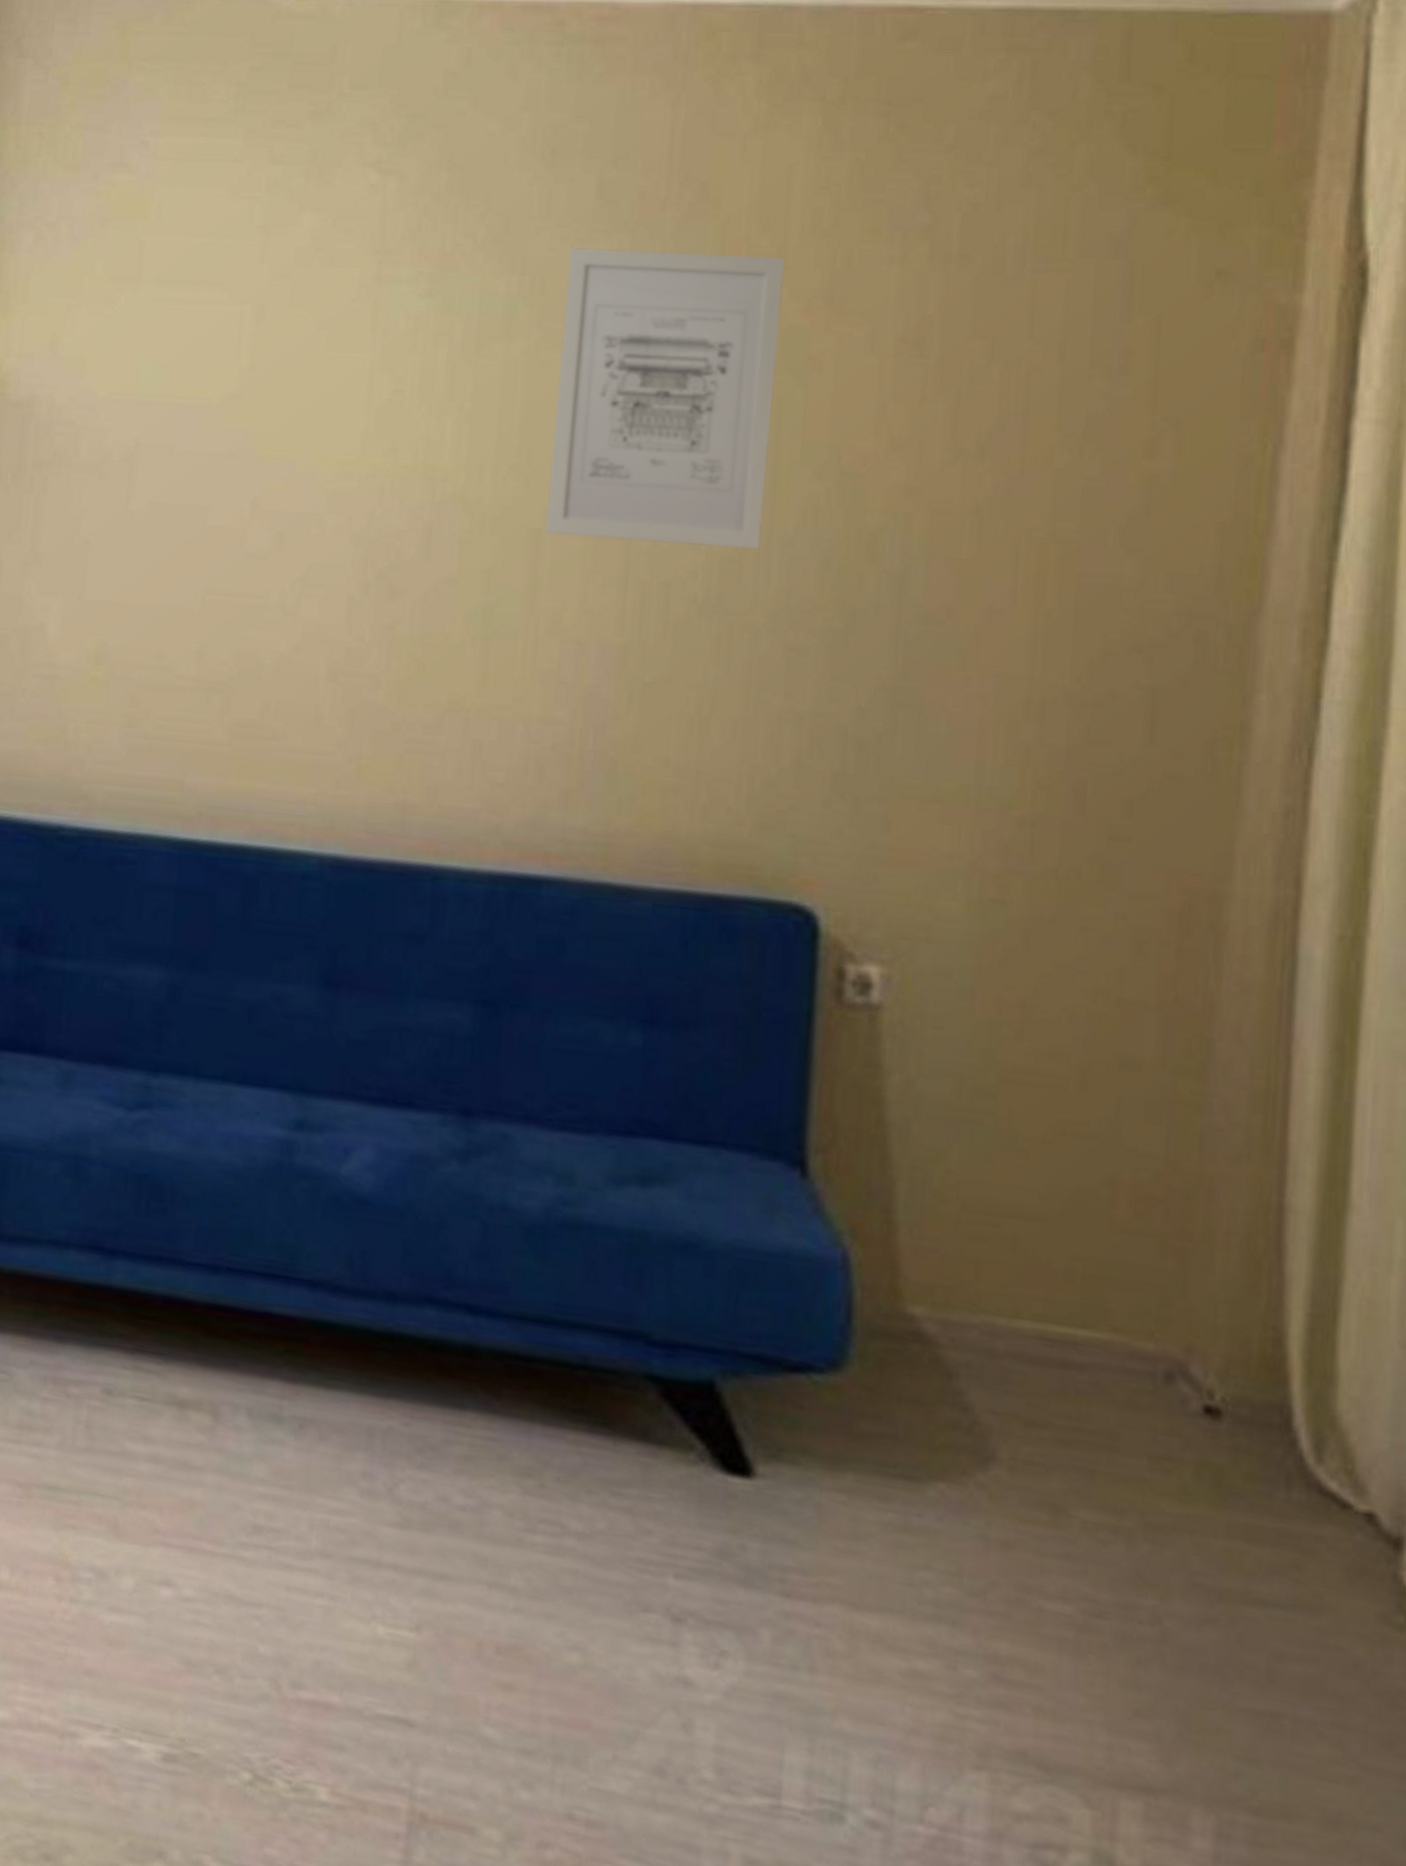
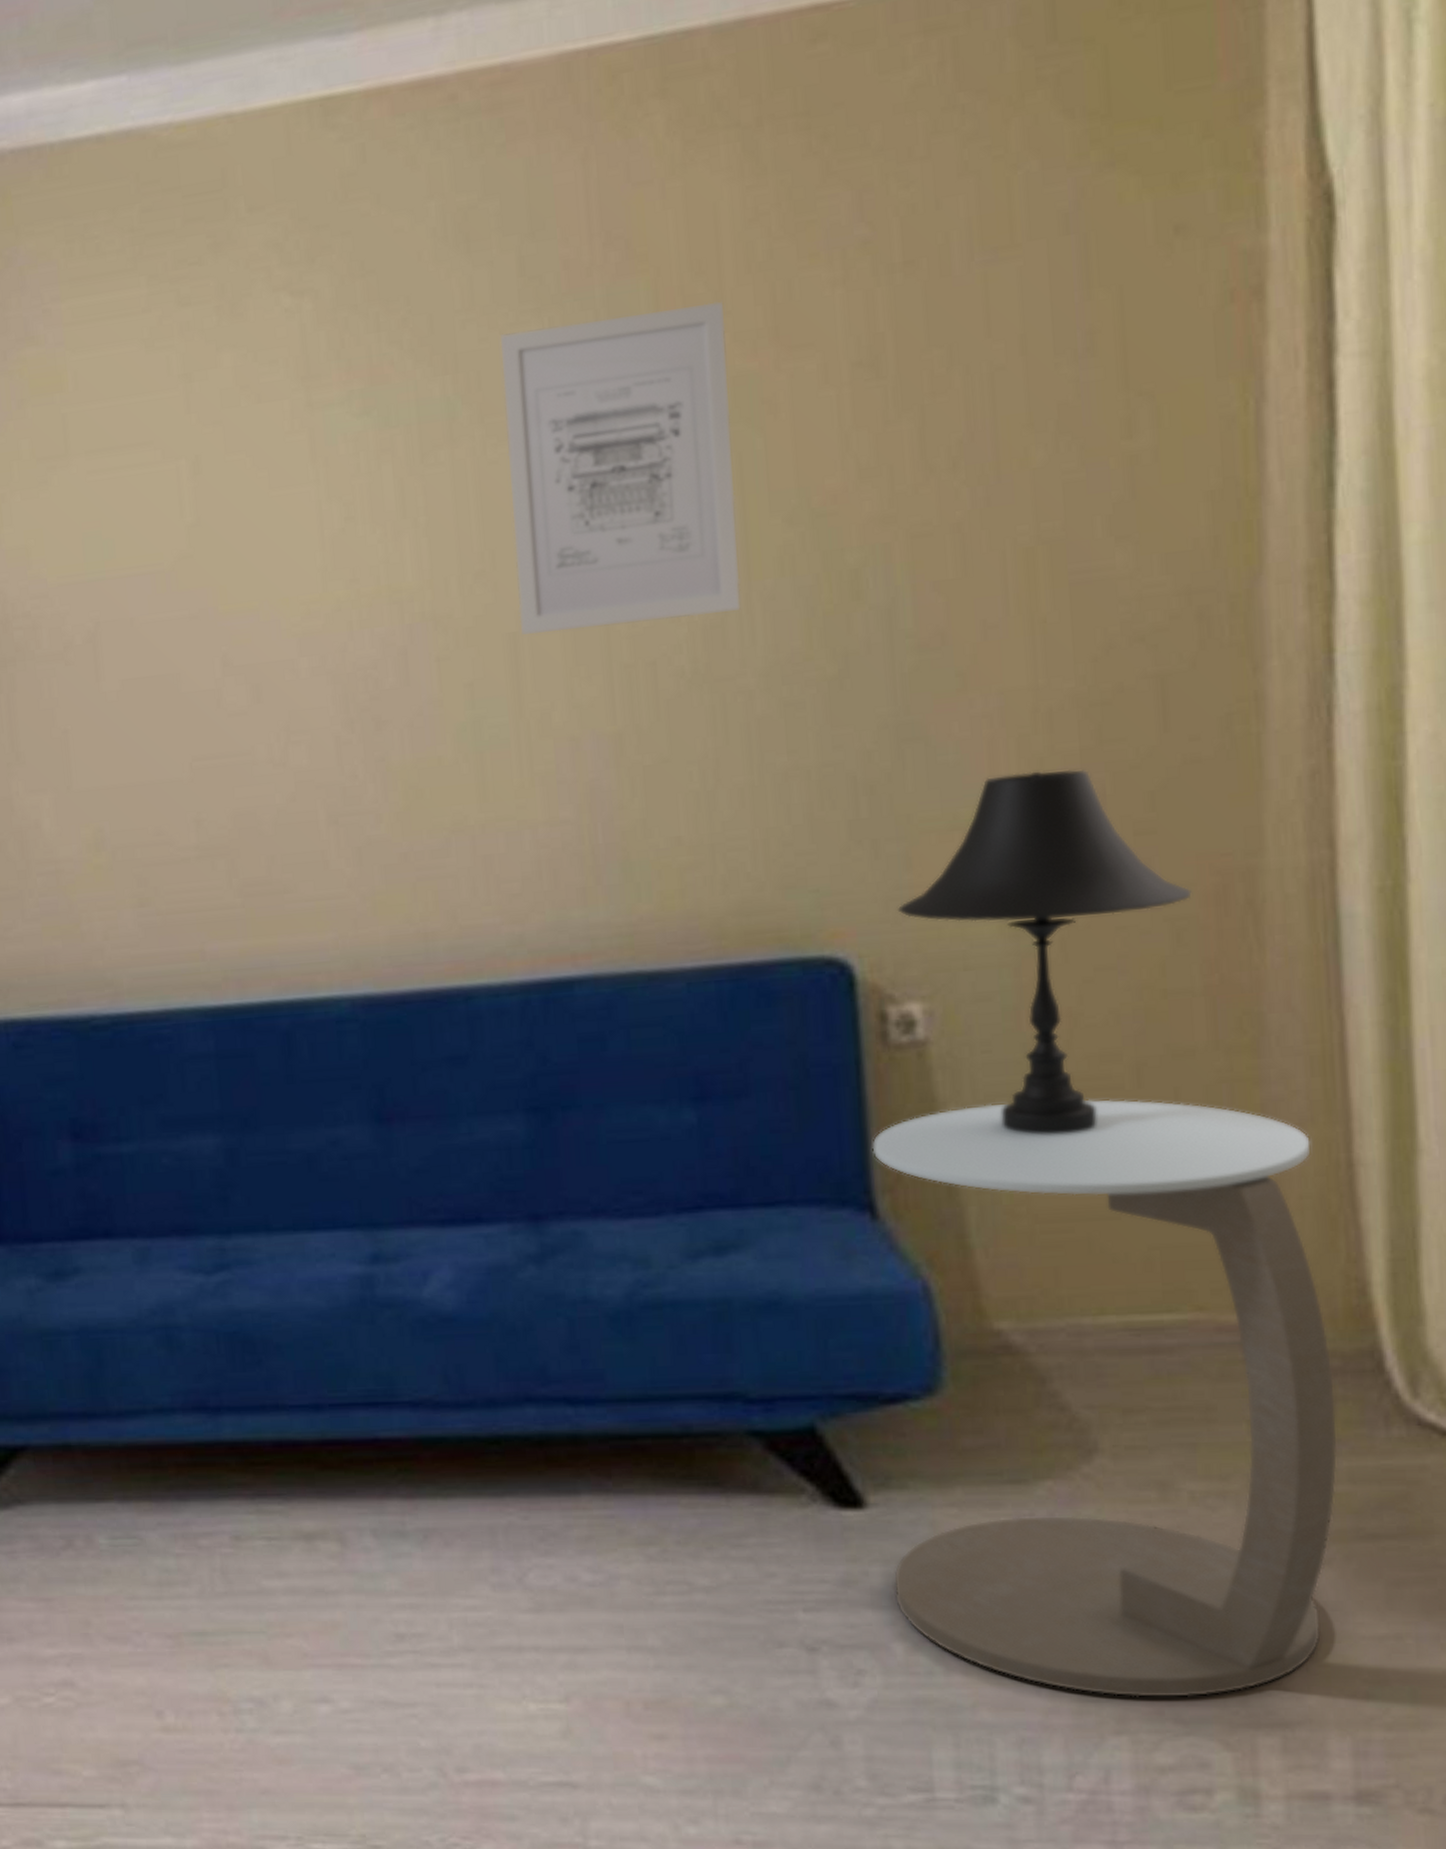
side table: none [770,1079,1244,1745] -> present [872,1099,1338,1697]
table lamp: none [869,756,1158,1127] -> present [897,769,1192,1135]

